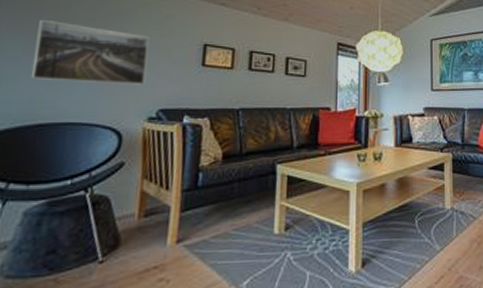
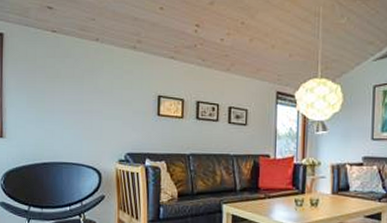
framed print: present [31,19,149,85] -> none [34,77,115,132]

